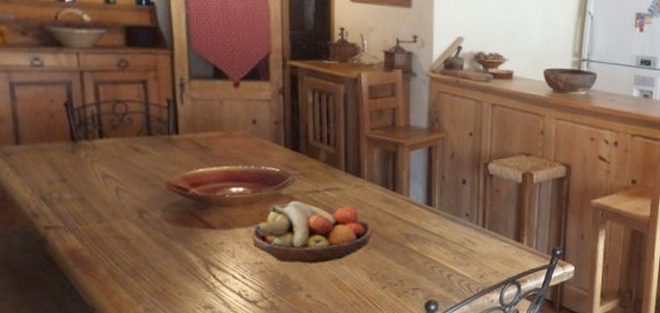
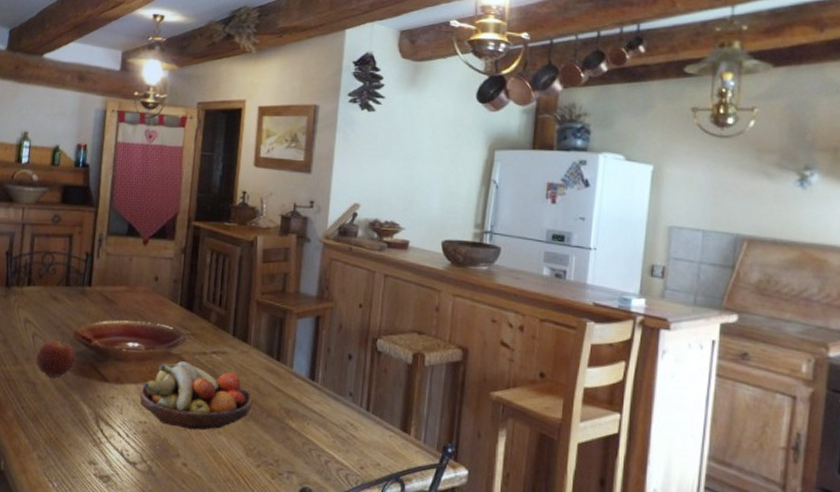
apple: none [124,190,172,231] -> present [36,338,75,378]

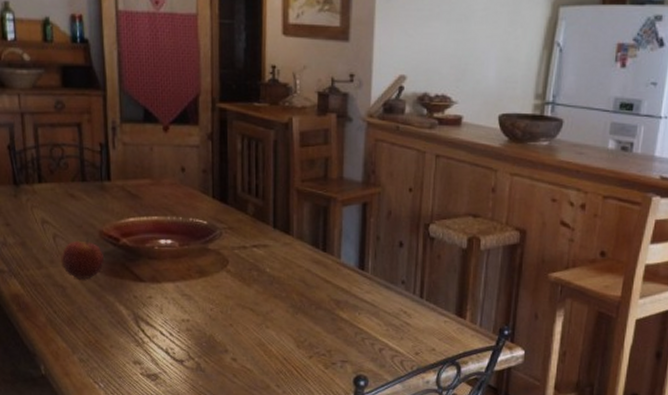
fruit bowl: present [139,361,253,431] -> none [179,257,300,326]

